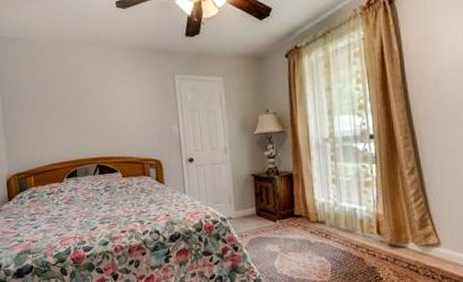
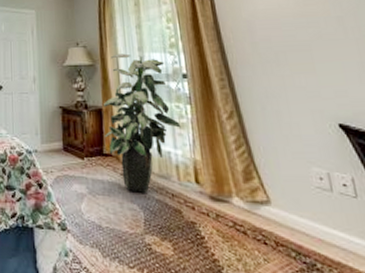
indoor plant: none [293,117,366,247] -> present [102,53,181,193]

